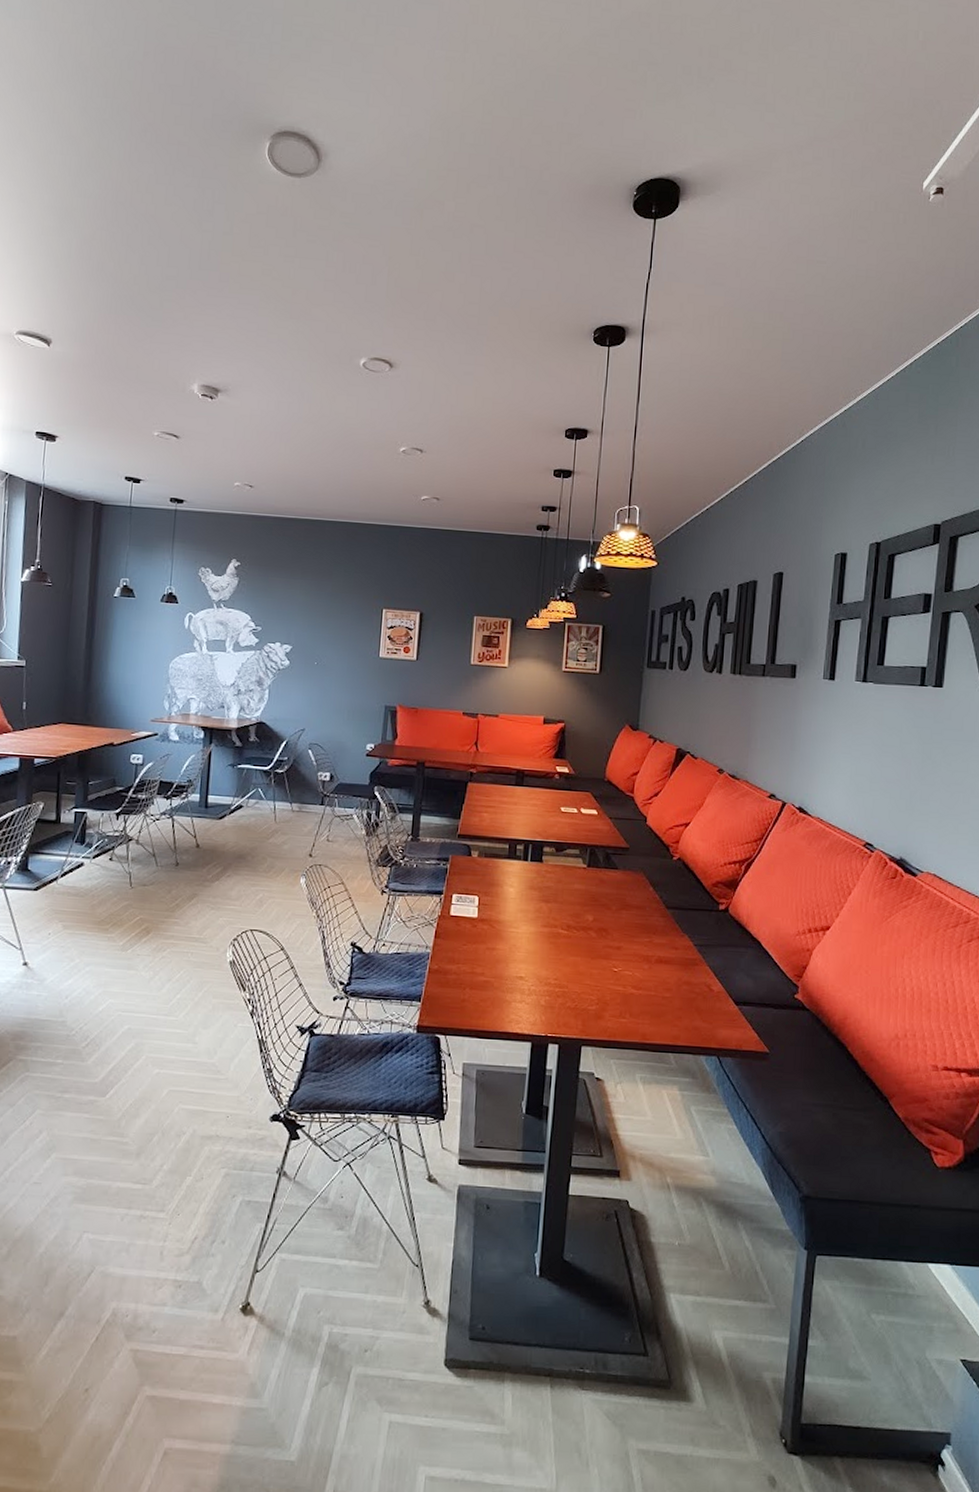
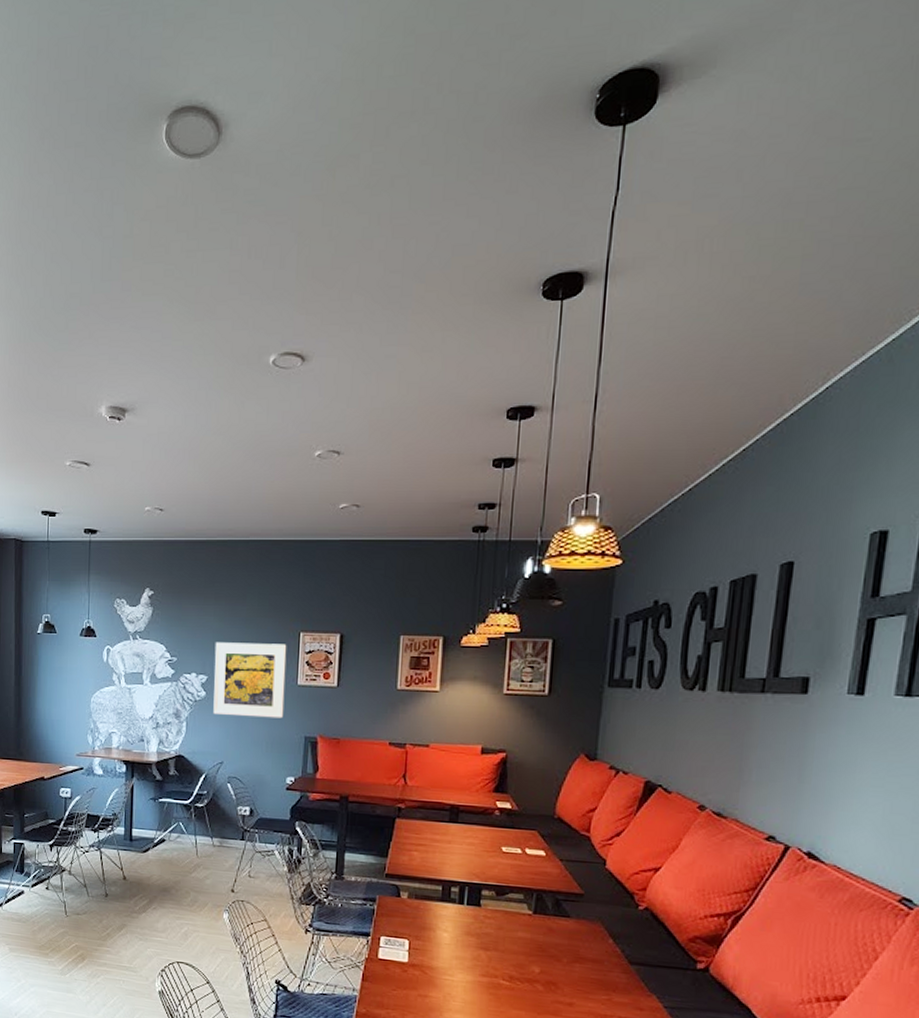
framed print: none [296,614,370,688] -> present [213,642,287,719]

